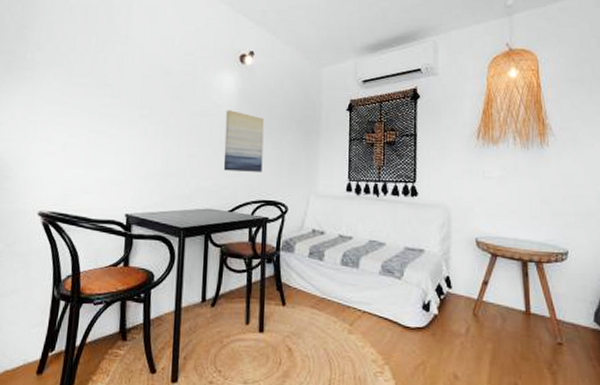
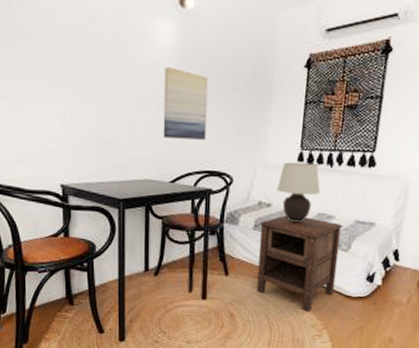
nightstand: none [314,243,394,346] -> present [257,215,343,312]
table lamp: none [328,191,370,250] -> present [276,162,321,223]

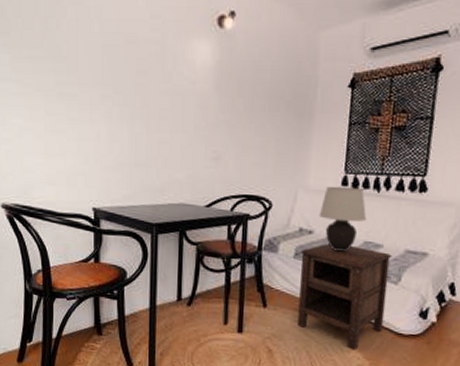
wall art: present [163,67,209,140] -> none [198,88,247,163]

